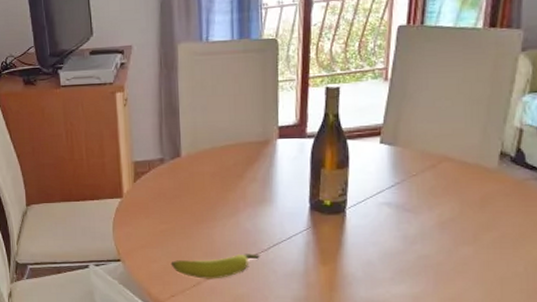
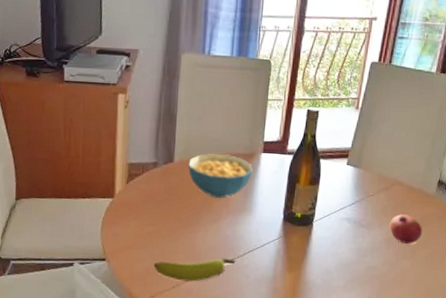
cereal bowl: none [197,144,269,190] -> present [188,153,253,198]
pomegranate: none [441,194,486,227] -> present [389,214,423,244]

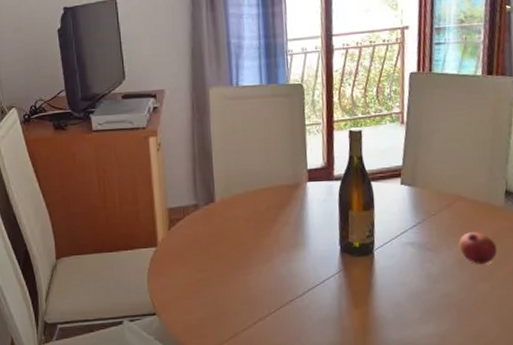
banana: present [153,258,236,282] -> none [207,300,296,330]
cereal bowl: present [188,153,253,198] -> none [231,188,300,235]

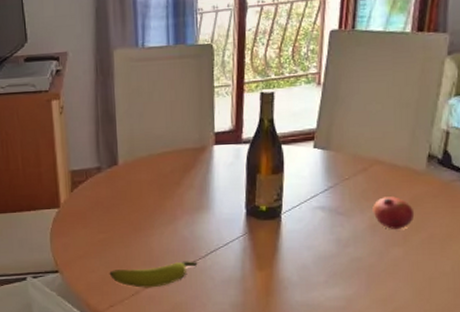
banana: none [207,300,296,330] -> present [109,261,198,288]

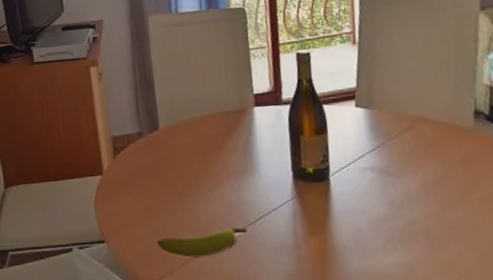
pomegranate: present [373,196,415,229] -> none [423,155,469,189]

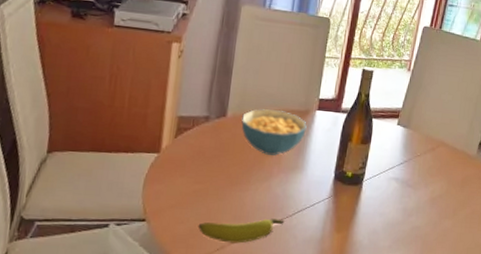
cereal bowl: none [175,114,248,162] -> present [241,109,307,156]

